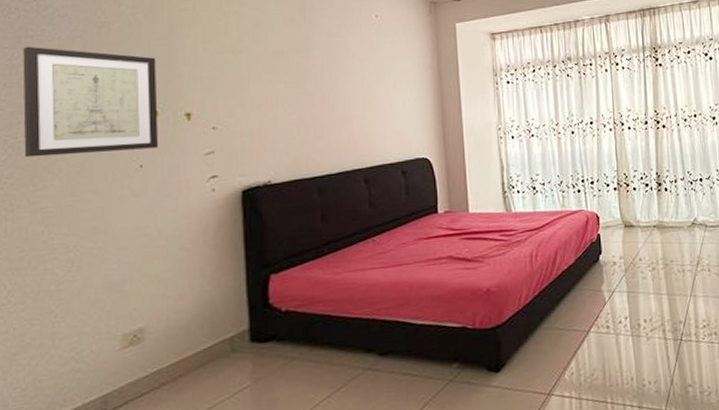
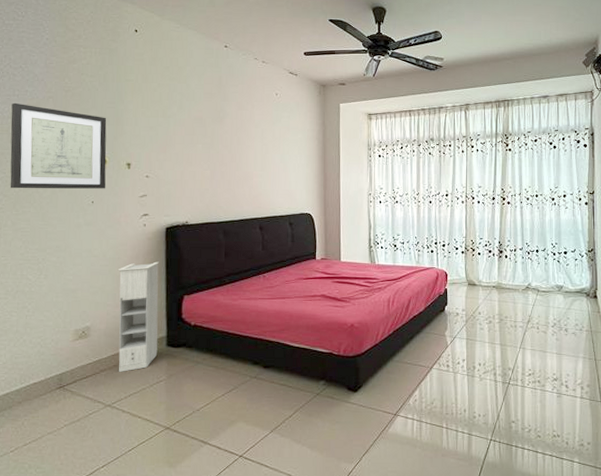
cabinet: none [179,234,239,383] -> present [117,261,159,372]

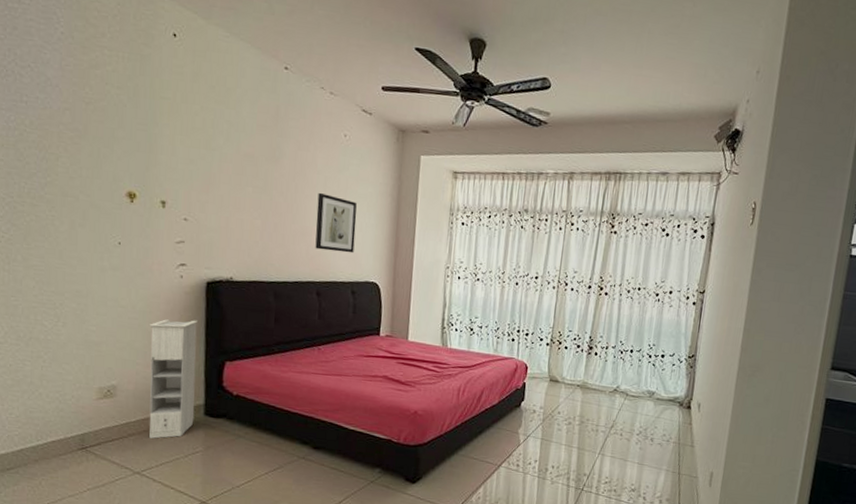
wall art: present [10,102,107,189] -> none [18,110,137,229]
wall art: none [256,142,290,191] -> present [315,192,357,254]

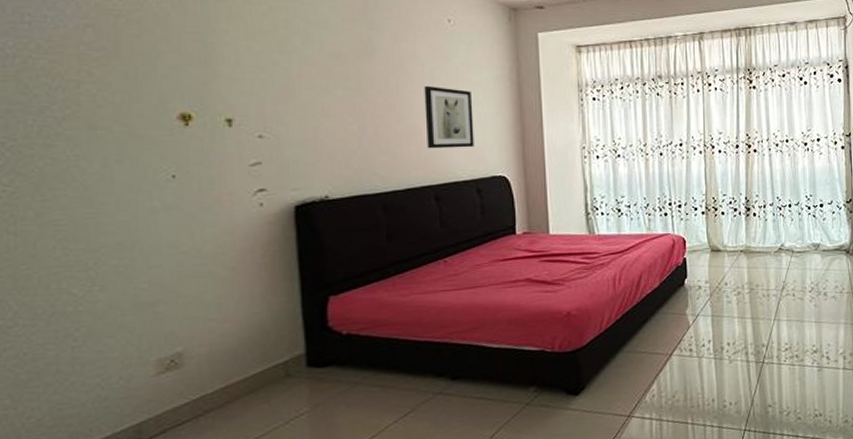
cabinet: present [149,319,197,439] -> none [222,253,294,410]

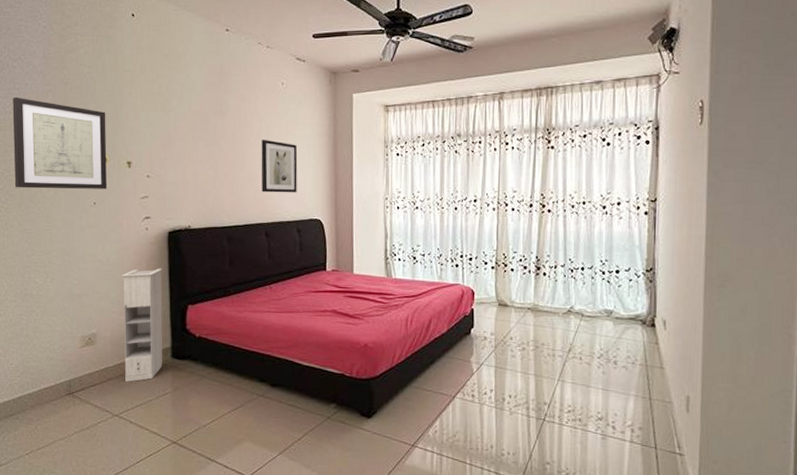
wall art: none [19,33,195,163] -> present [13,97,108,189]
cabinet: none [222,253,294,410] -> present [121,268,163,382]

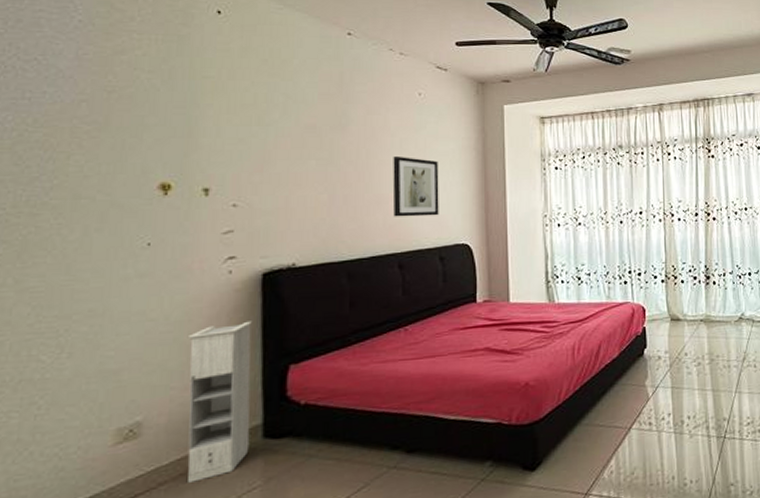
wall art: present [13,97,108,189] -> none [12,108,173,231]

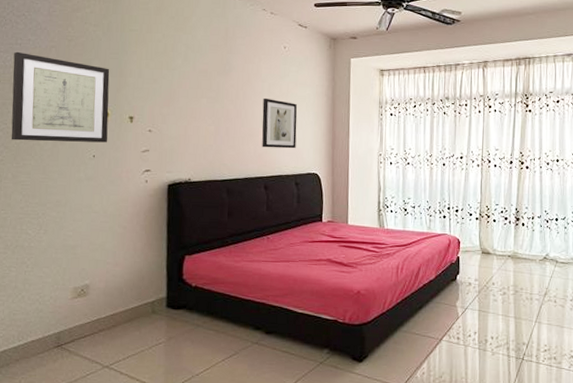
wall art: none [12,108,173,231] -> present [11,51,110,143]
cabinet: present [187,321,252,483] -> none [117,219,160,333]

